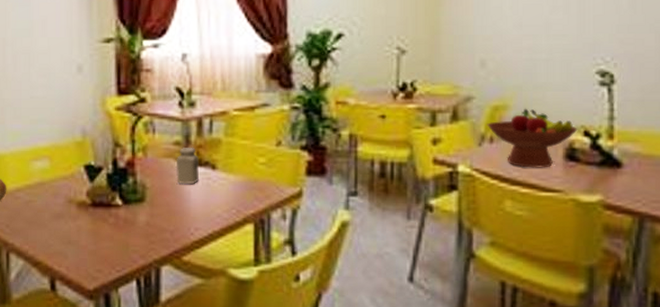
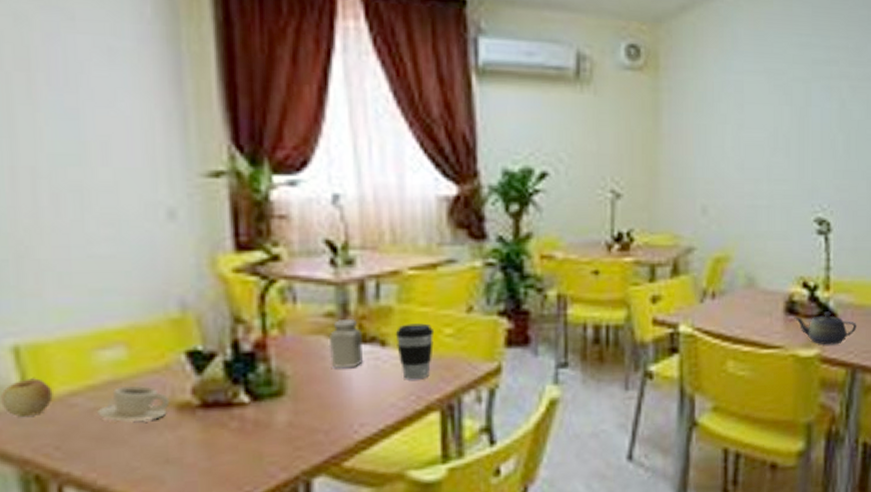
cup: none [31,186,73,213] -> present [97,385,170,422]
coffee cup: none [222,153,252,197] -> present [395,323,435,380]
fruit bowl: present [487,108,578,168] -> none [709,259,797,324]
teapot: none [574,160,645,193] -> present [794,311,857,345]

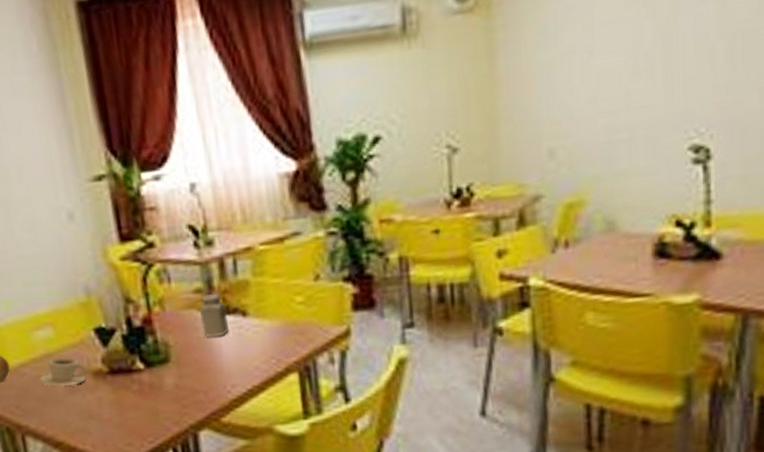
coffee cup: present [395,323,435,380] -> none [253,293,288,346]
teapot: present [794,311,857,345] -> none [665,251,749,289]

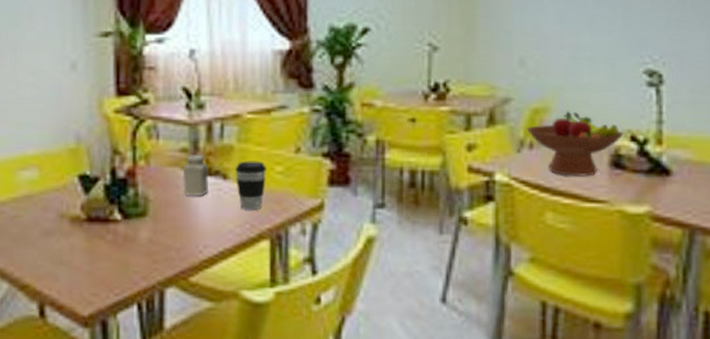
cup: present [40,358,88,386] -> none [17,199,66,230]
coffee cup: none [253,293,288,346] -> present [235,161,267,210]
fruit bowl: none [560,201,668,272] -> present [526,111,624,177]

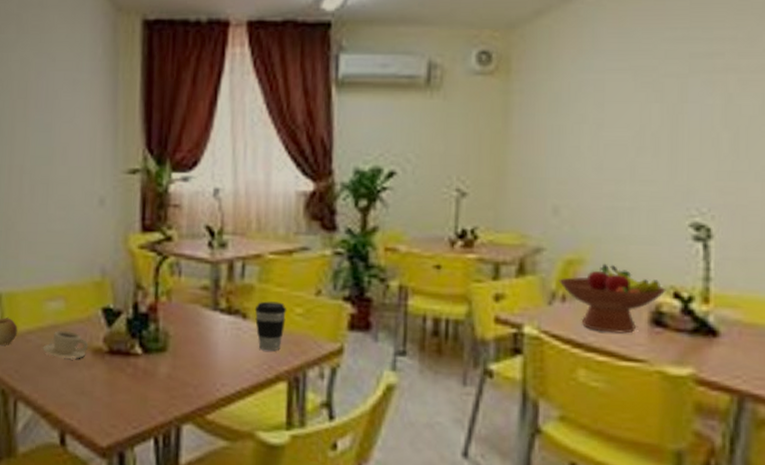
cup: none [17,199,66,230] -> present [43,329,89,360]
salt shaker: present [182,154,209,197] -> none [202,292,230,335]

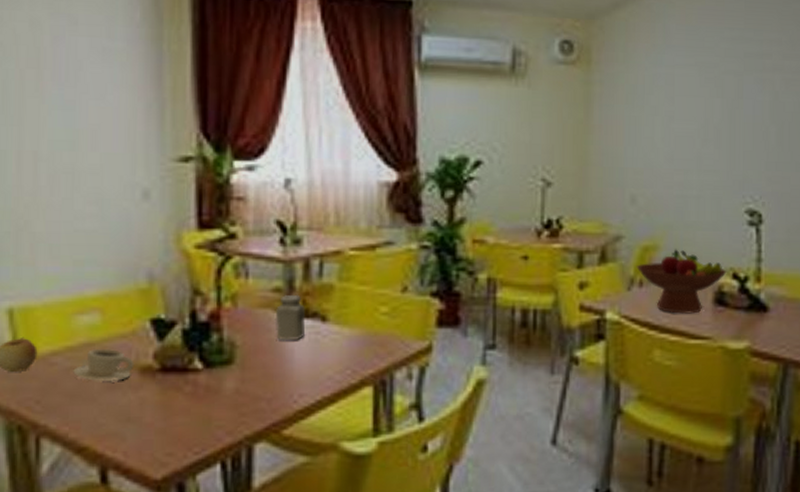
salt shaker: none [202,292,230,335] -> present [275,294,306,341]
coffee cup: present [254,301,287,351] -> none [335,301,371,355]

